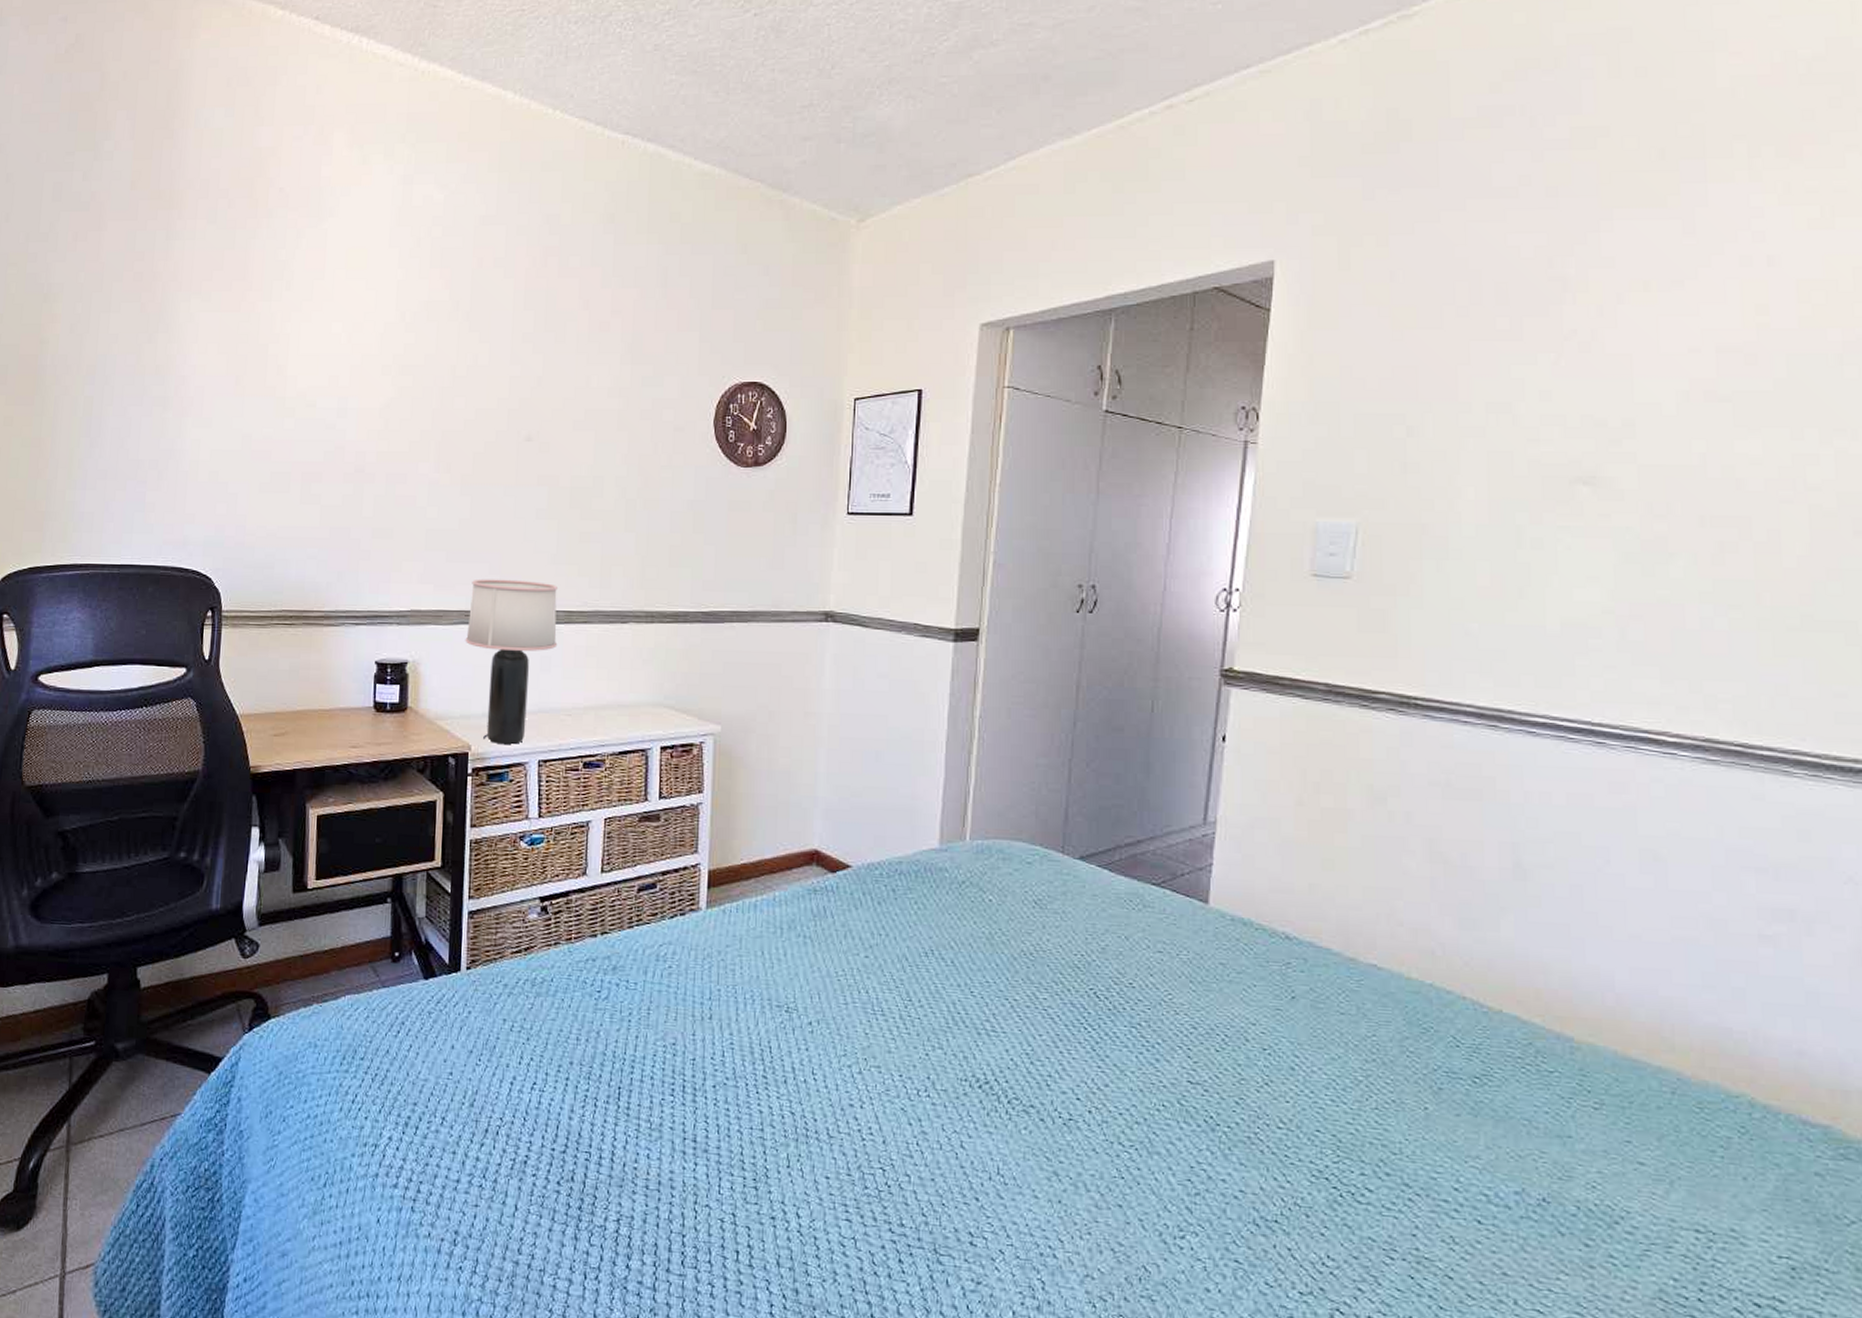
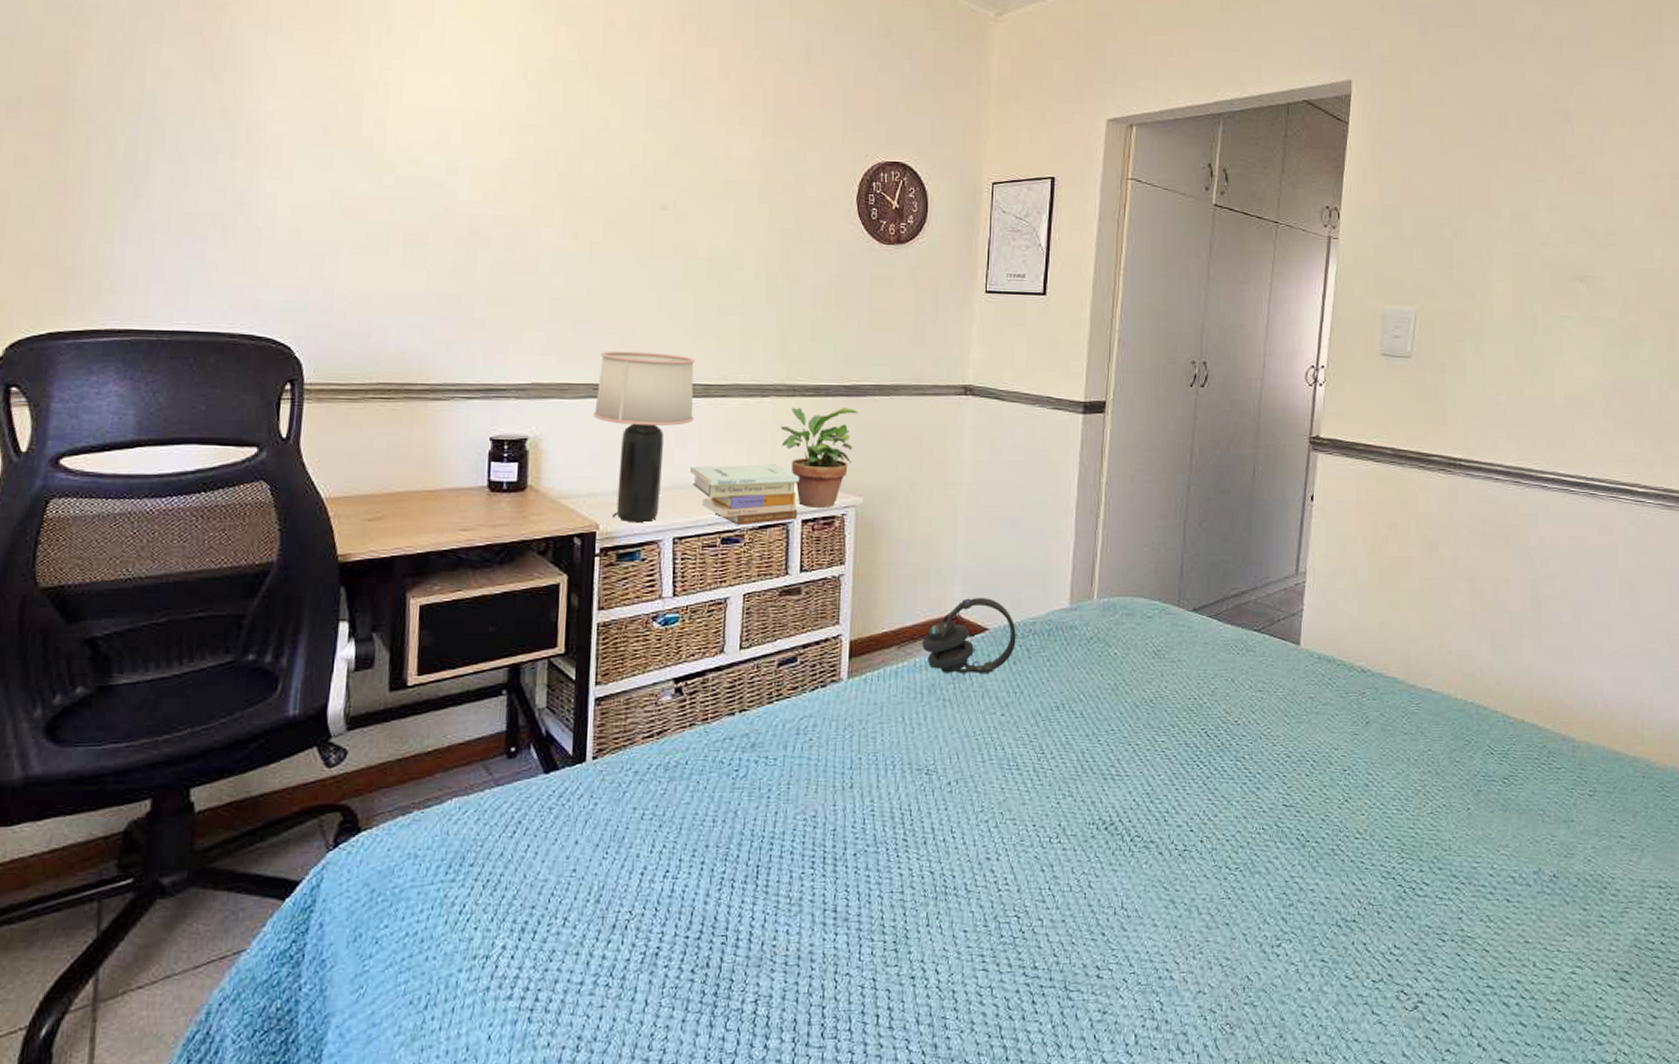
books: none [554,690,658,751] -> present [690,464,799,526]
potted plant: none [639,633,716,736] -> present [780,407,859,509]
headphones: none [756,833,881,914] -> present [897,598,1016,674]

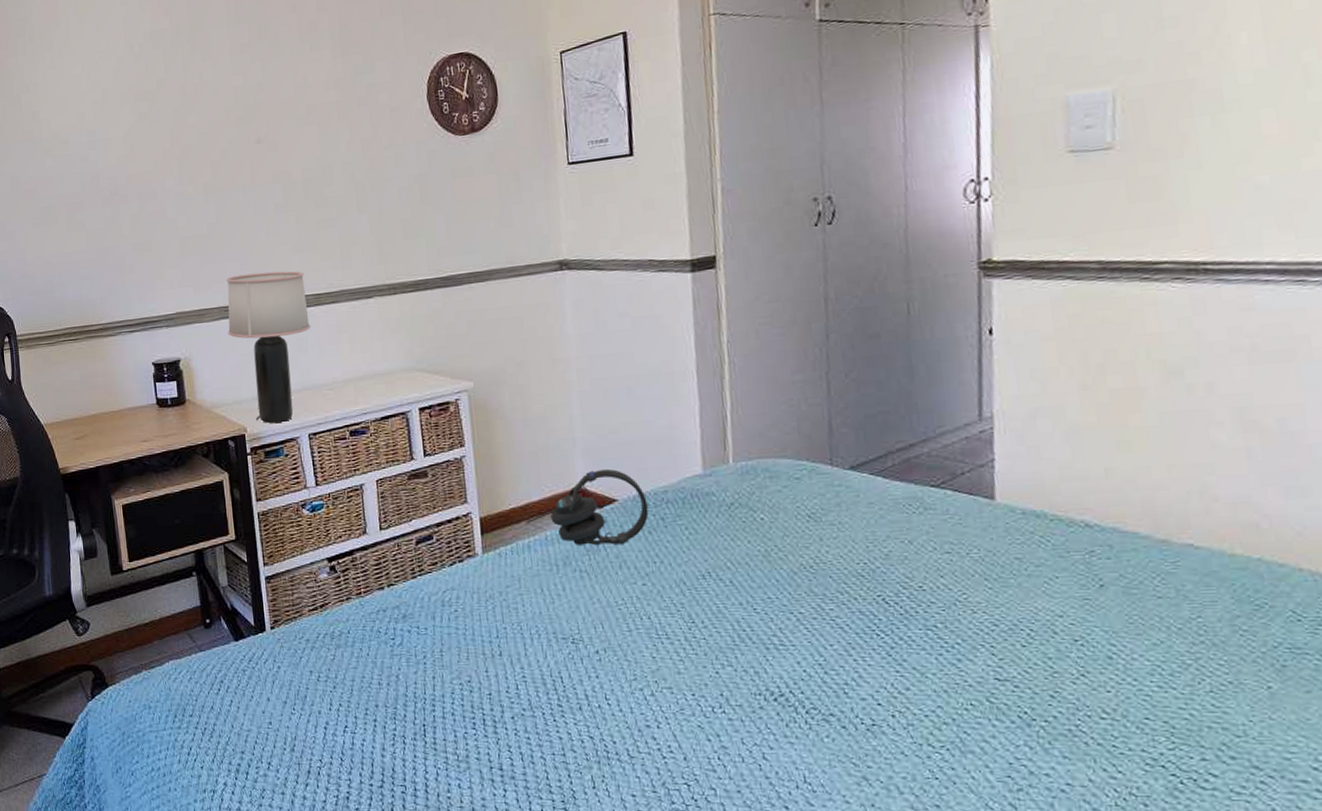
books: present [690,464,799,526] -> none [314,359,415,419]
potted plant: present [780,407,859,509] -> none [387,298,458,397]

